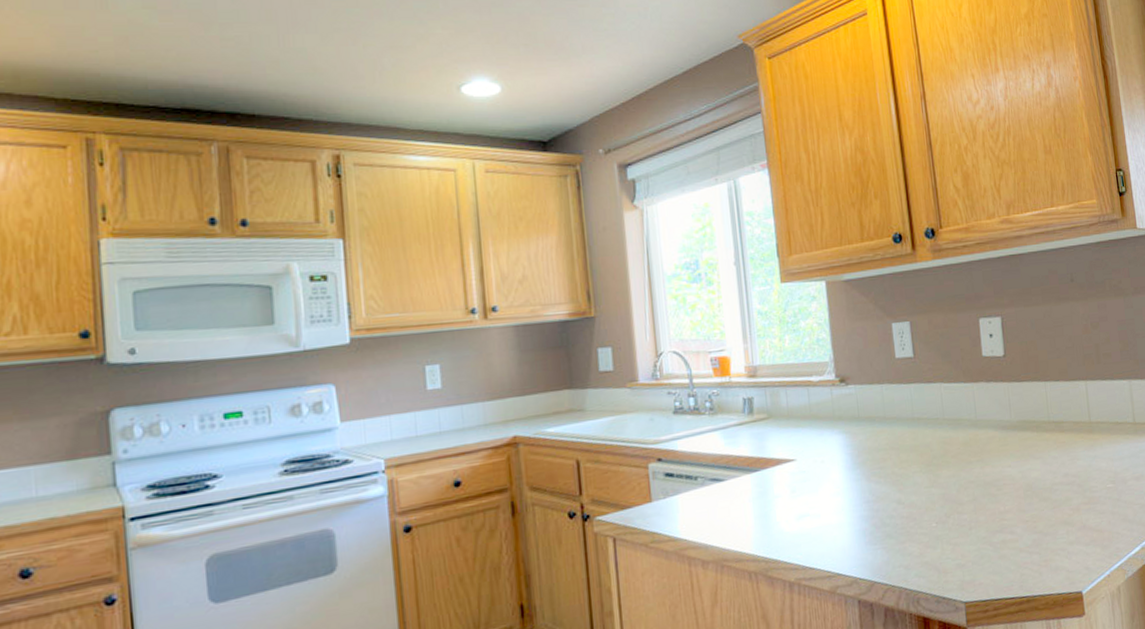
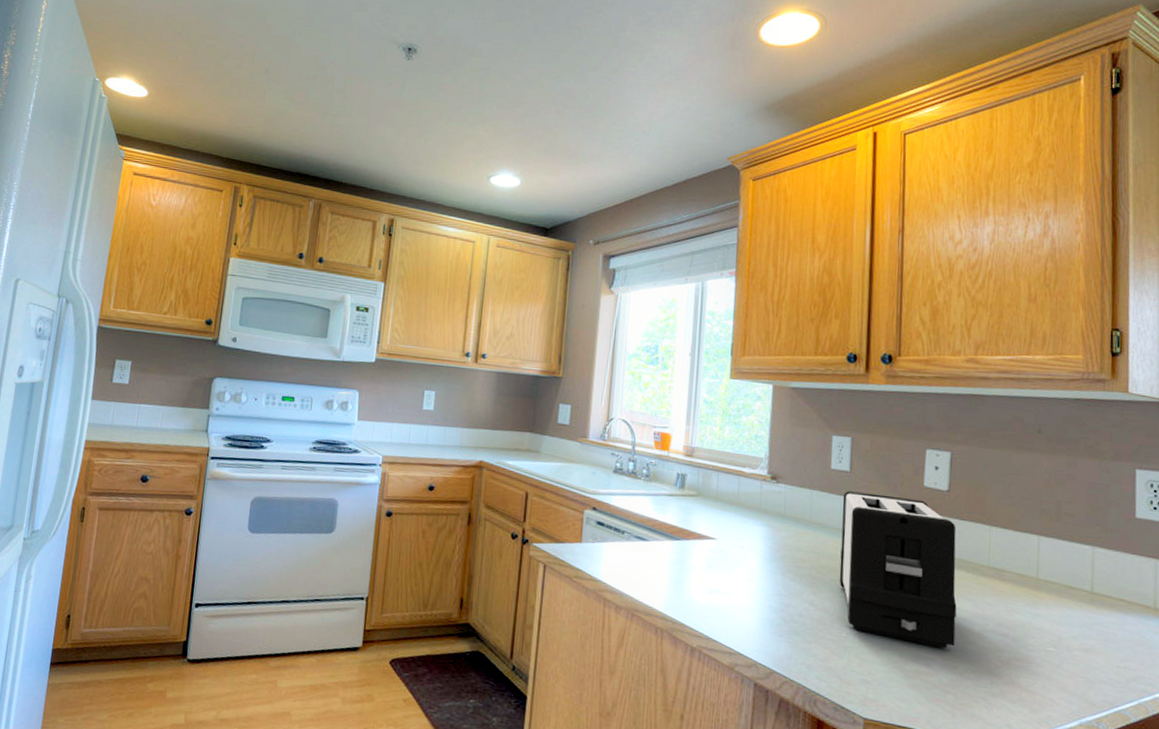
toaster: none [911,370,1032,517] -> present [839,491,957,649]

